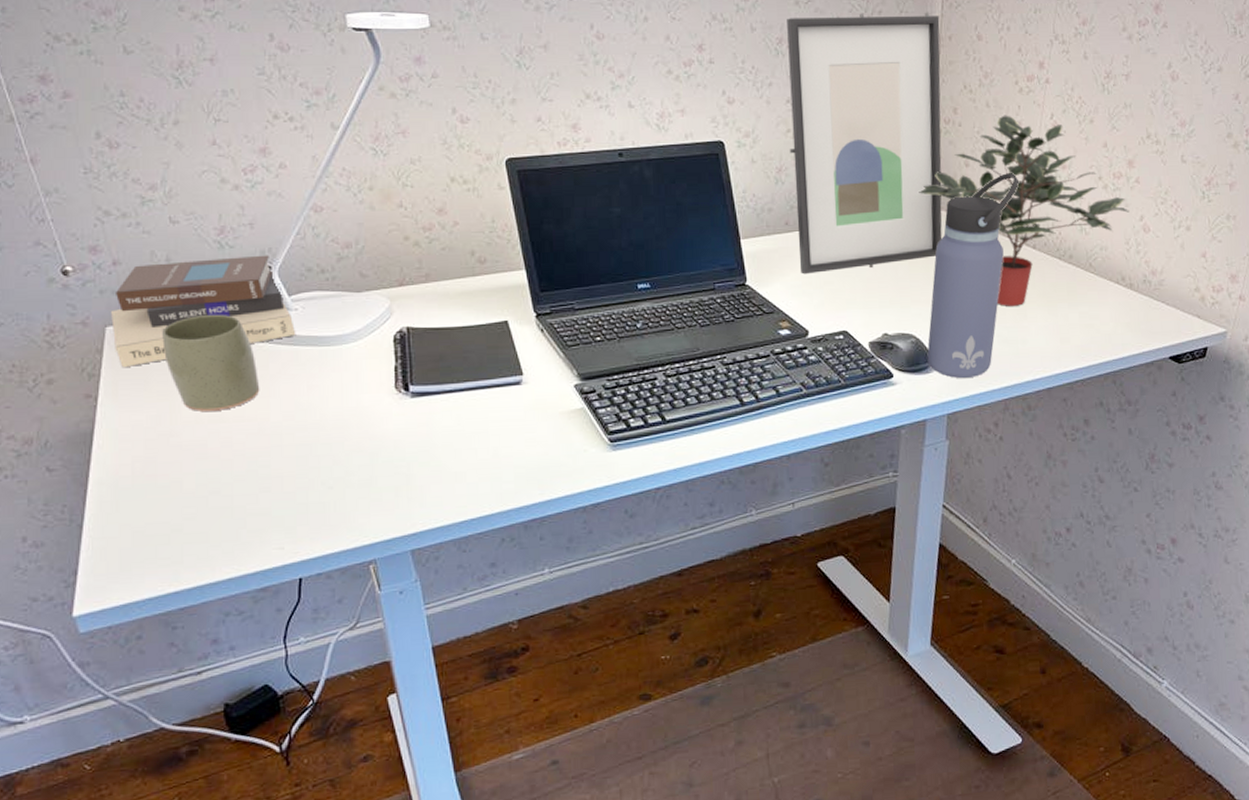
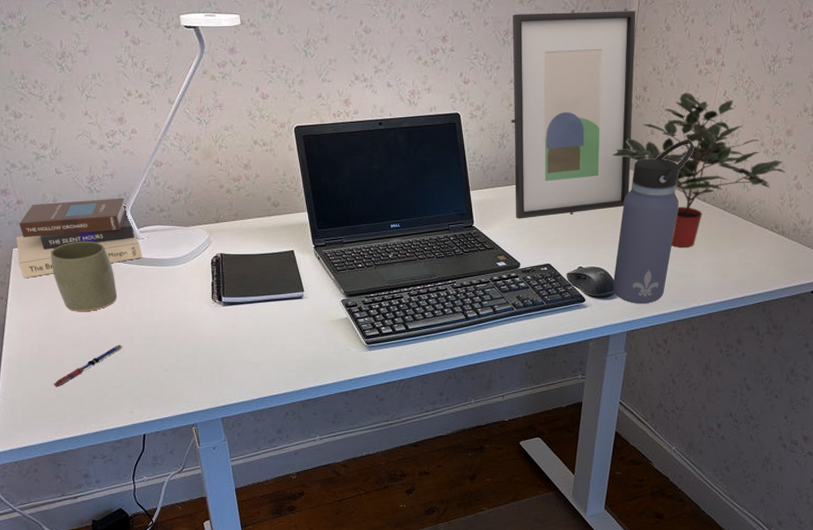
pen: none [165,456,268,518] -> present [53,345,122,387]

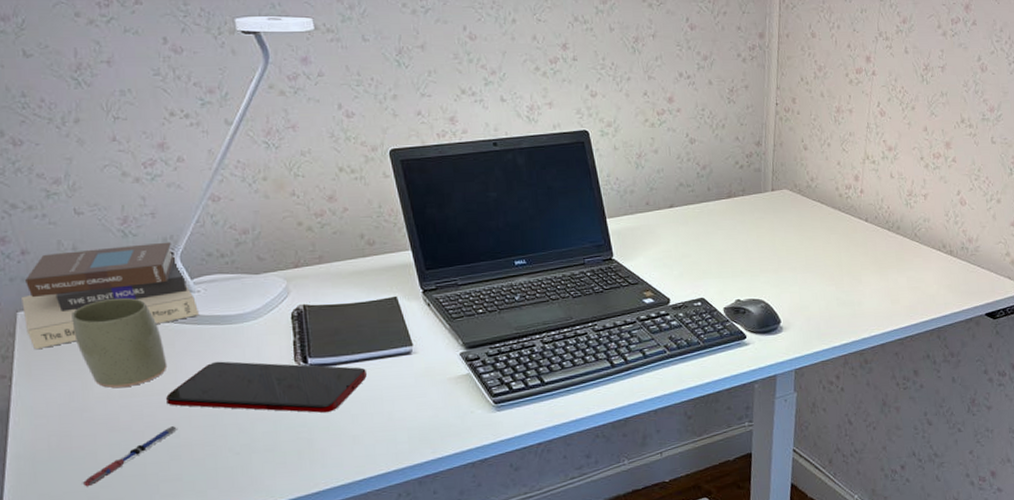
smartphone: none [116,295,266,343] -> present [166,361,367,413]
picture frame: present [511,8,636,219] -> none [642,12,786,249]
potted plant: present [612,92,786,247] -> none [764,103,948,273]
water bottle: present [613,140,694,304] -> none [775,155,851,338]

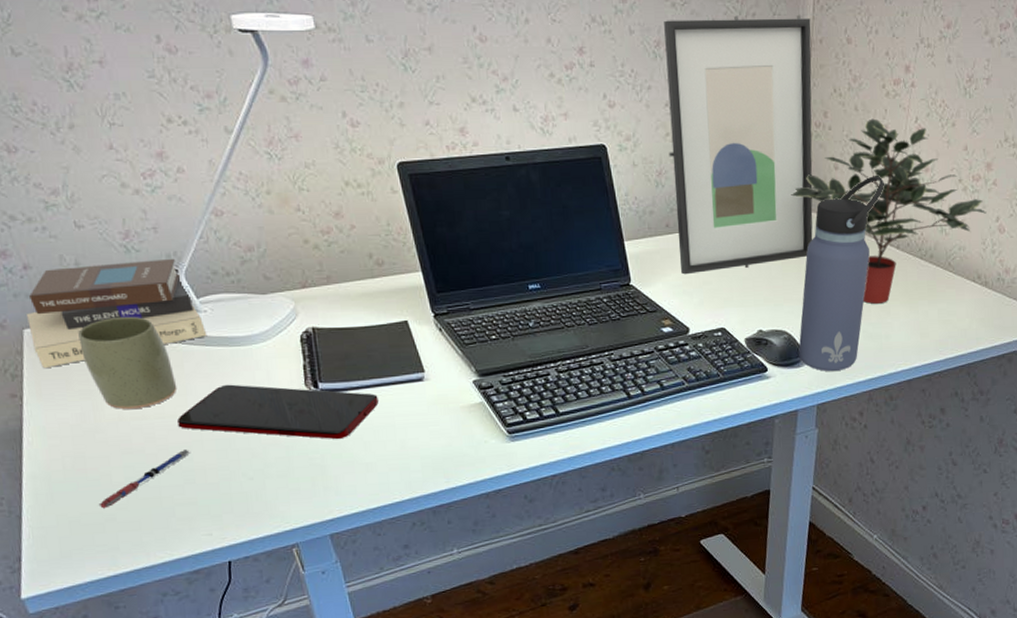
picture frame: none [642,12,786,249] -> present [664,14,813,275]
potted plant: none [764,103,948,273] -> present [791,118,987,304]
water bottle: none [775,155,851,338] -> present [798,176,884,372]

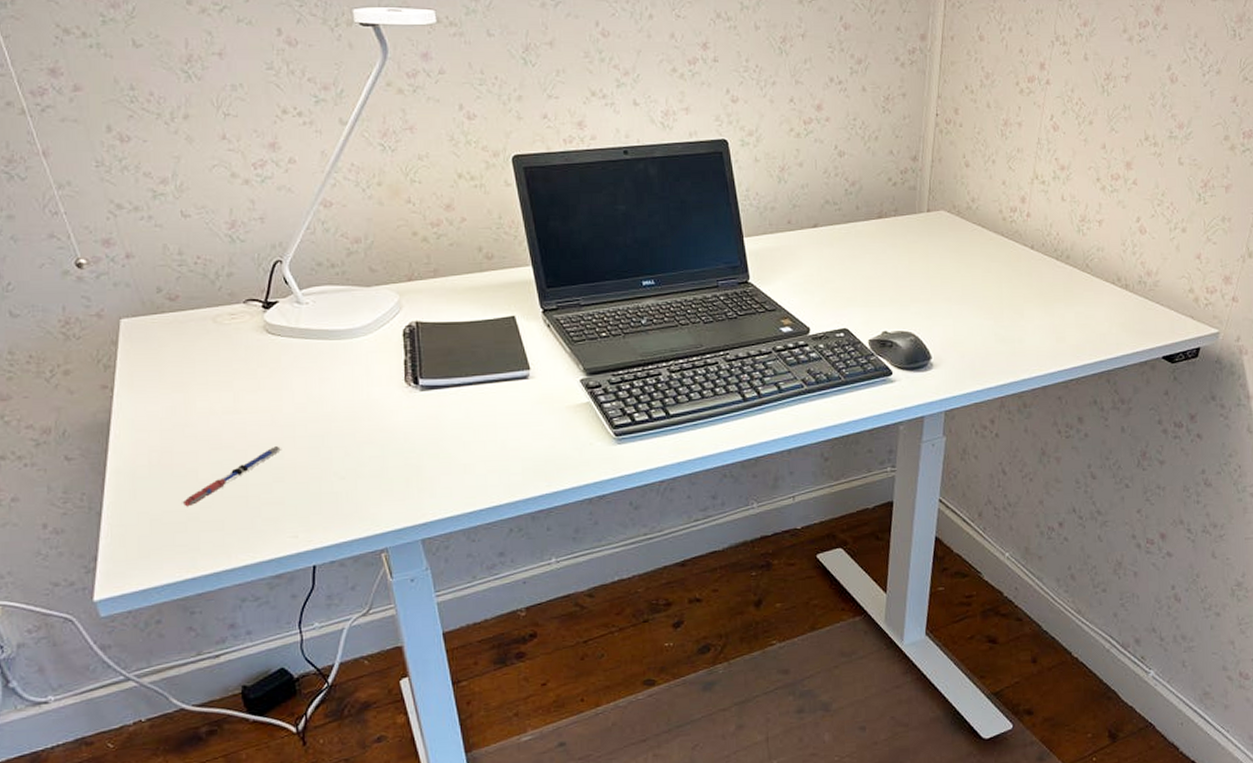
books: present [27,258,206,369] -> none [125,249,306,360]
mug: present [78,316,177,409] -> none [176,307,273,403]
smartphone: present [177,384,378,440] -> none [271,379,480,439]
picture frame: present [664,14,813,275] -> none [791,12,943,273]
potted plant: present [791,118,987,304] -> none [919,116,1127,306]
water bottle: present [798,176,884,372] -> none [925,174,1018,377]

